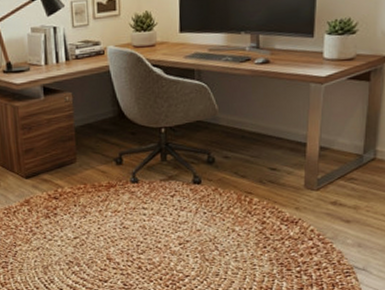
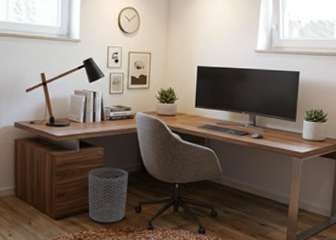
waste bin: none [57,114,104,179] -> present [88,167,128,223]

